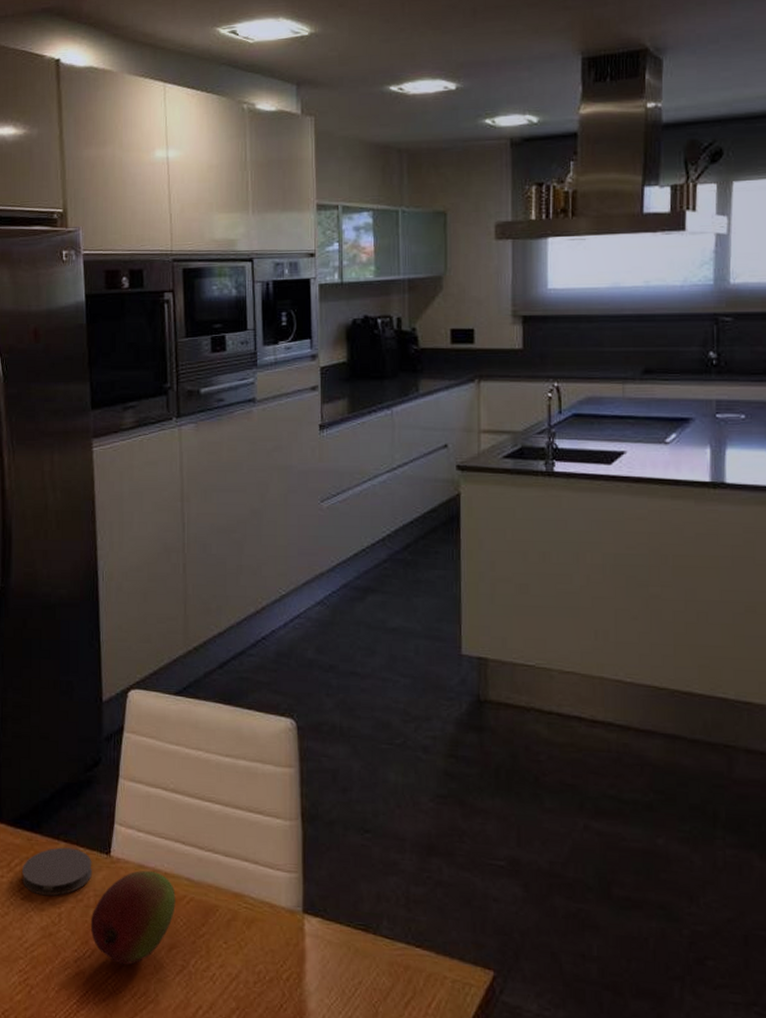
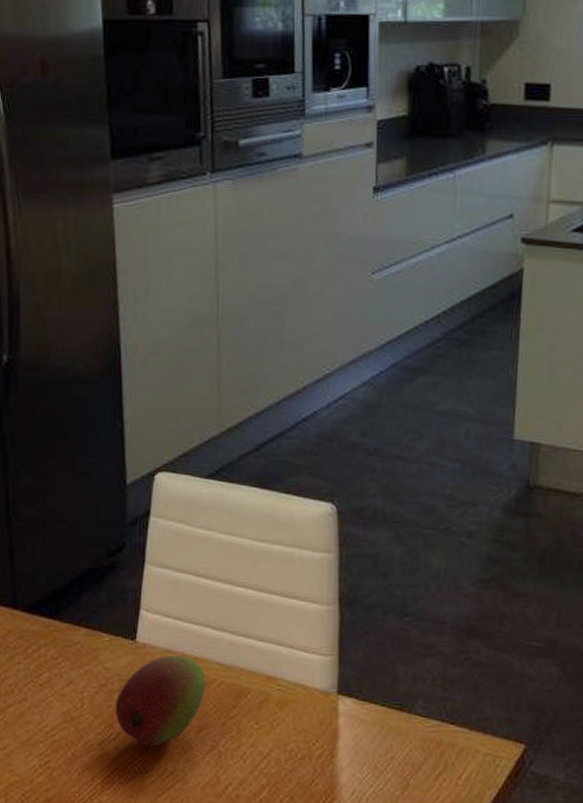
coaster: present [21,847,92,896] -> none [39,633,116,682]

